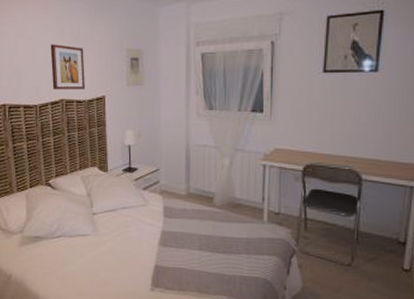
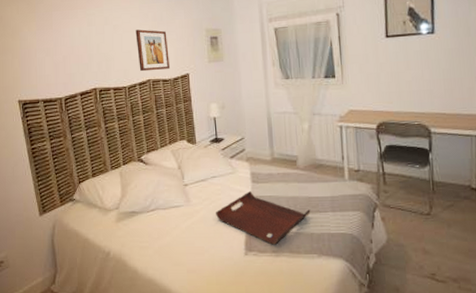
serving tray: none [124,226,224,283] -> present [216,191,311,245]

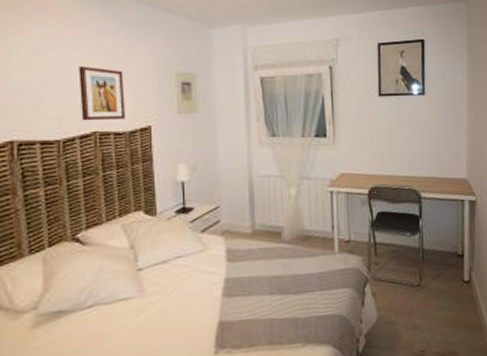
serving tray: present [216,191,311,245] -> none [179,272,296,338]

